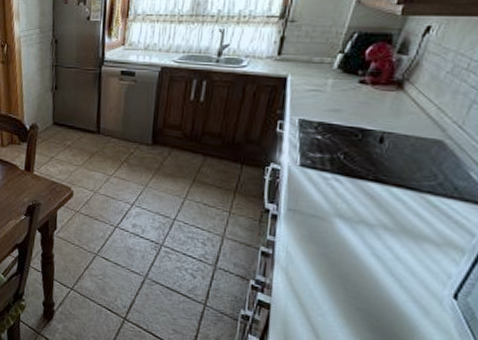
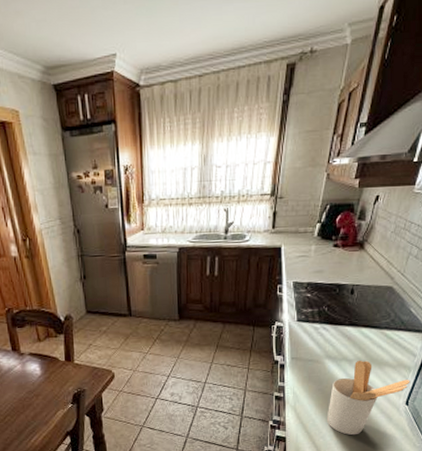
utensil holder: none [329,227,463,323] -> present [326,360,410,436]

